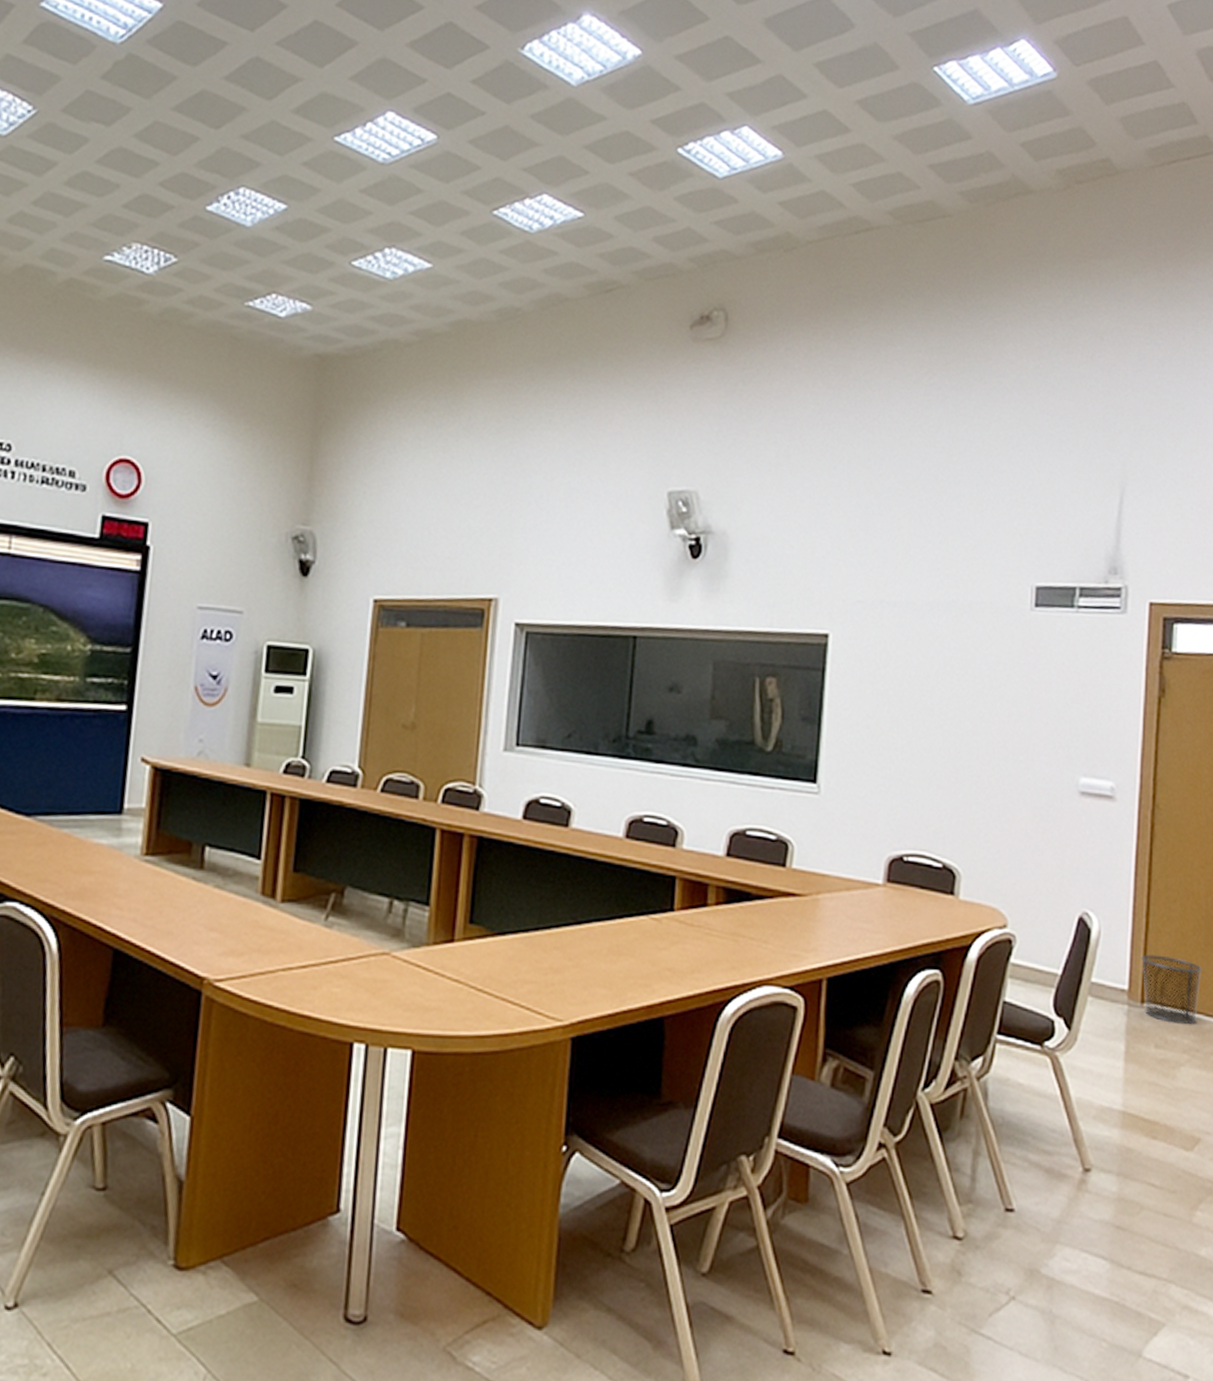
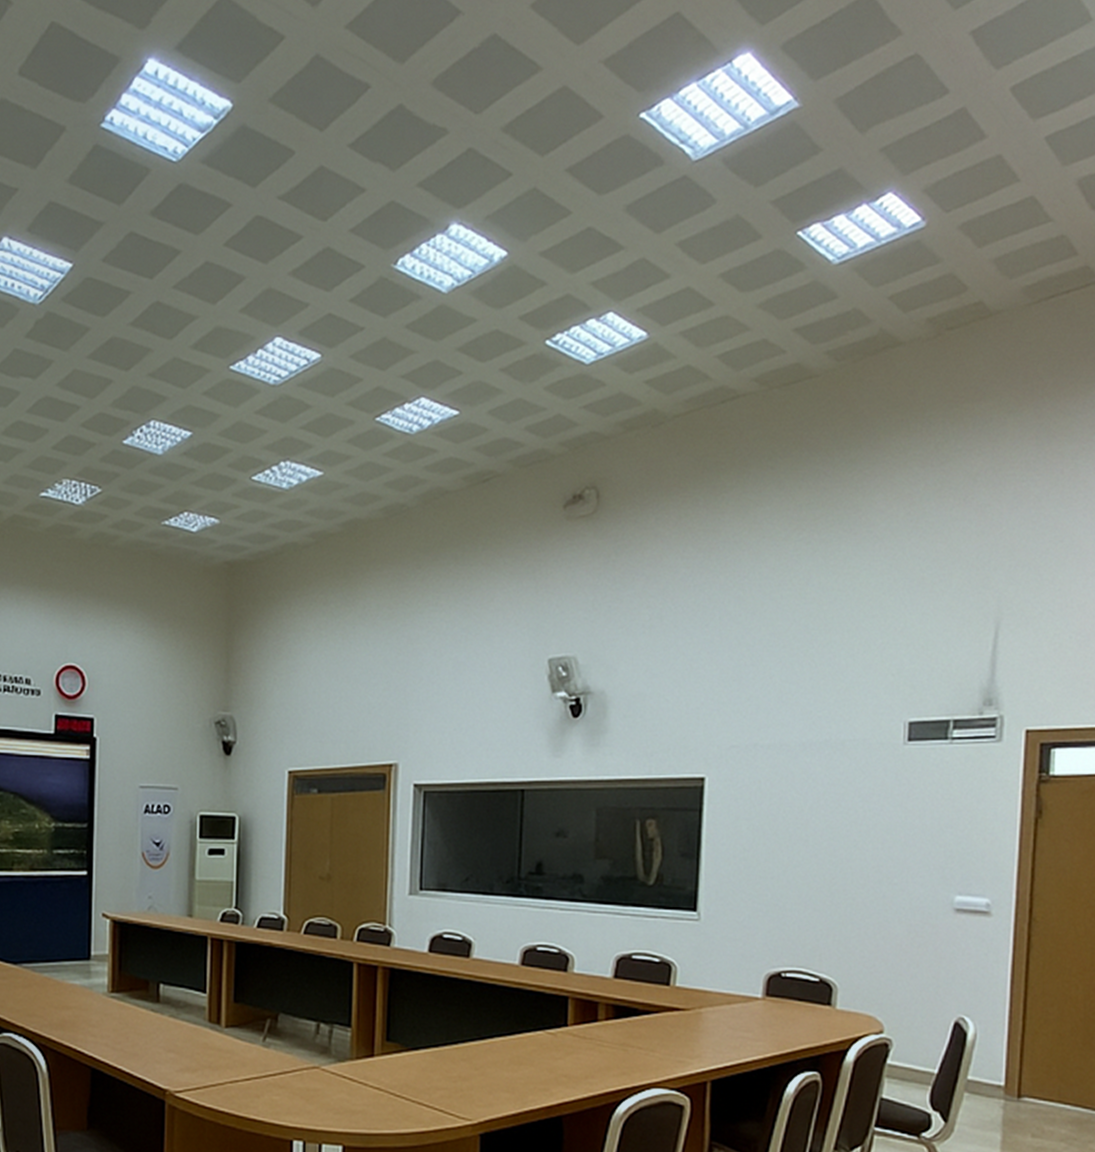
waste bin: present [1142,954,1202,1025] -> none [1018,1054,1080,1117]

